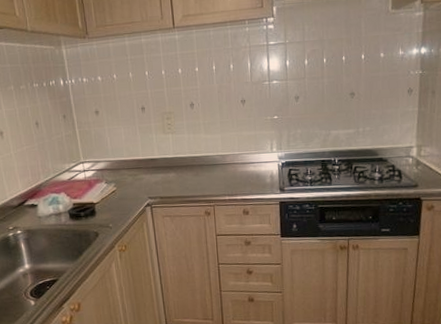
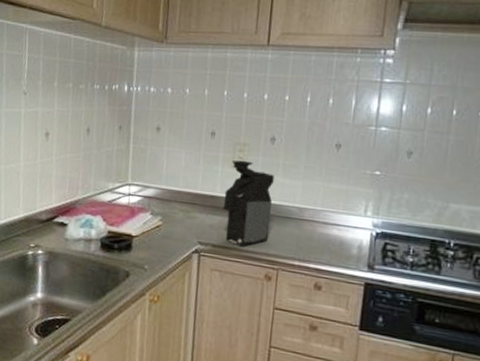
coffee maker: none [161,125,203,194] -> present [223,160,274,246]

